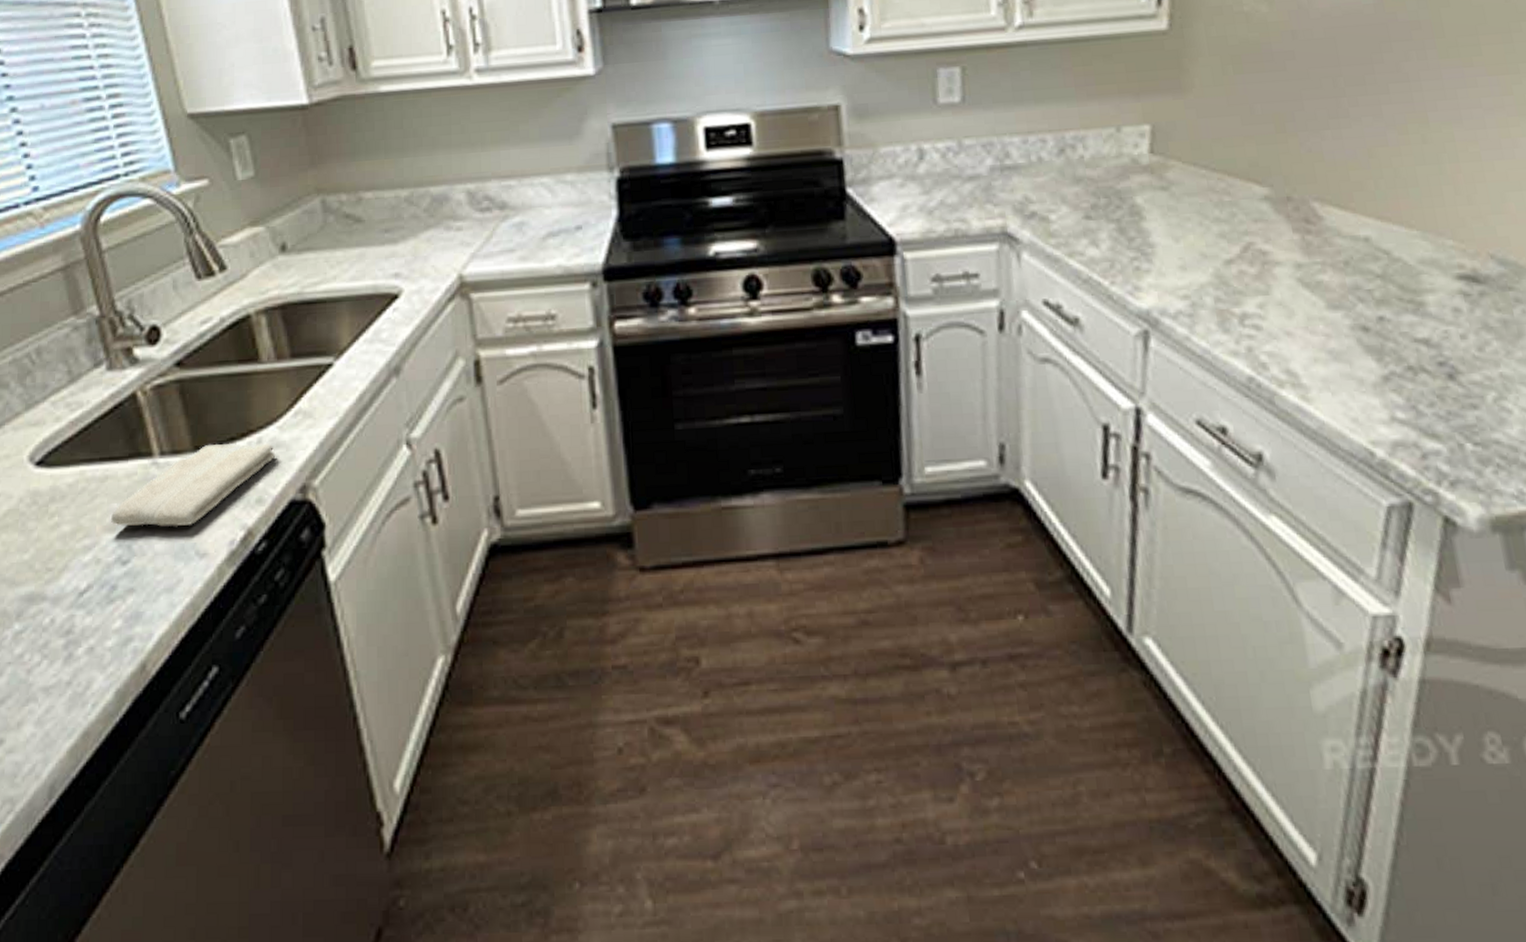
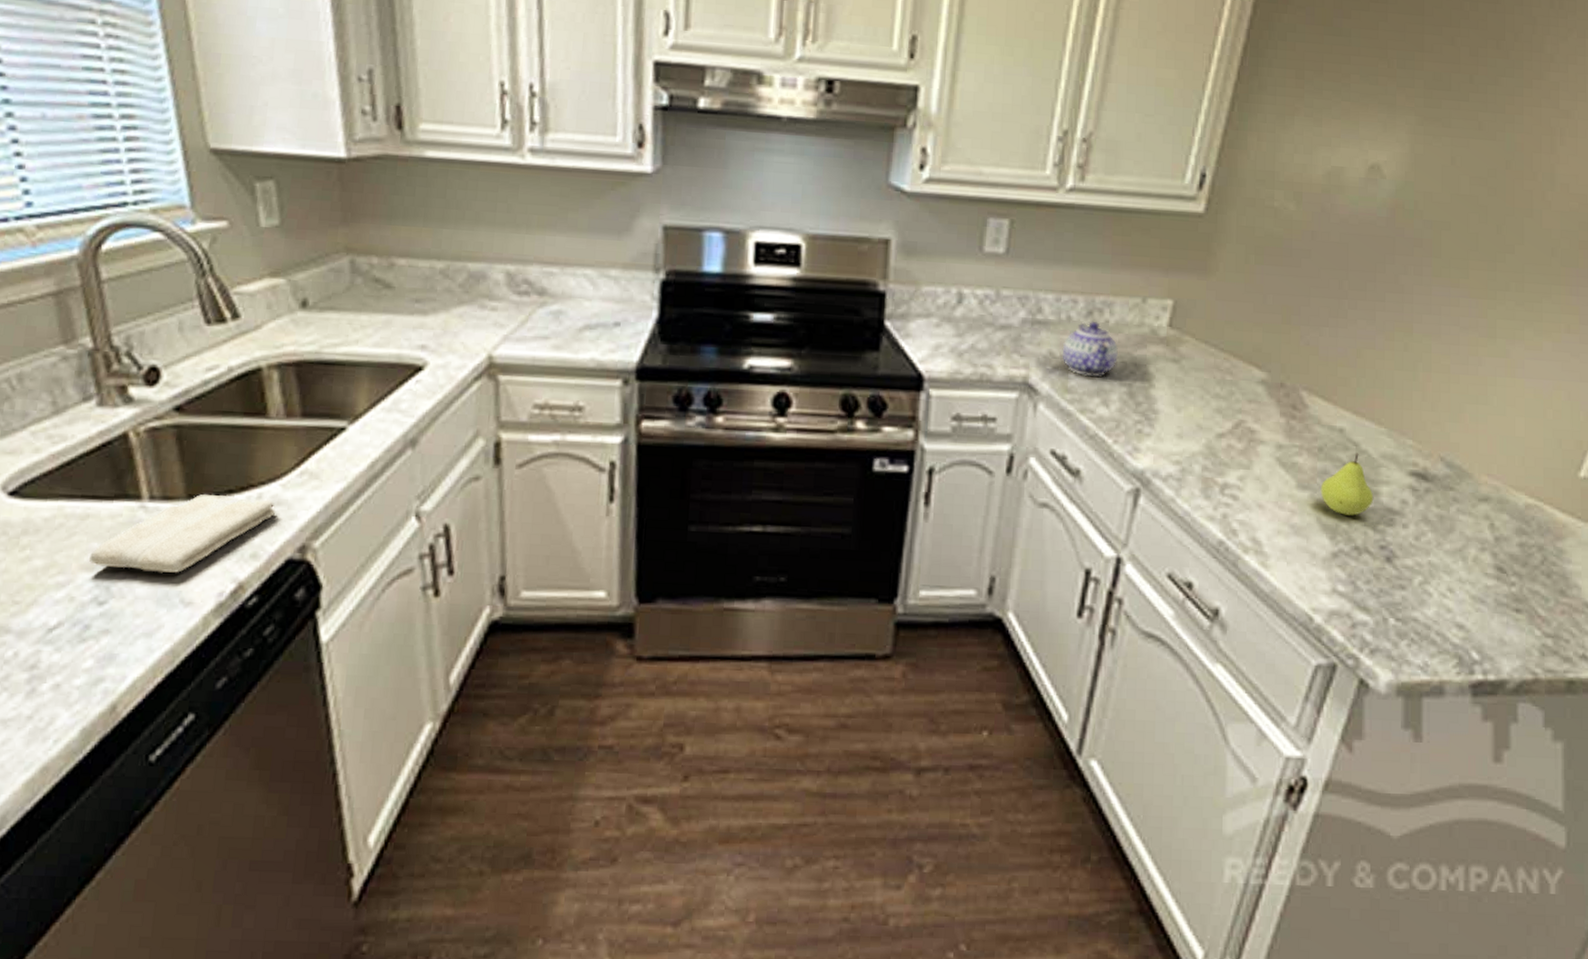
teapot: none [1037,158,1100,217] -> present [1062,321,1118,377]
fruit: none [1354,262,1420,333] -> present [1320,453,1374,516]

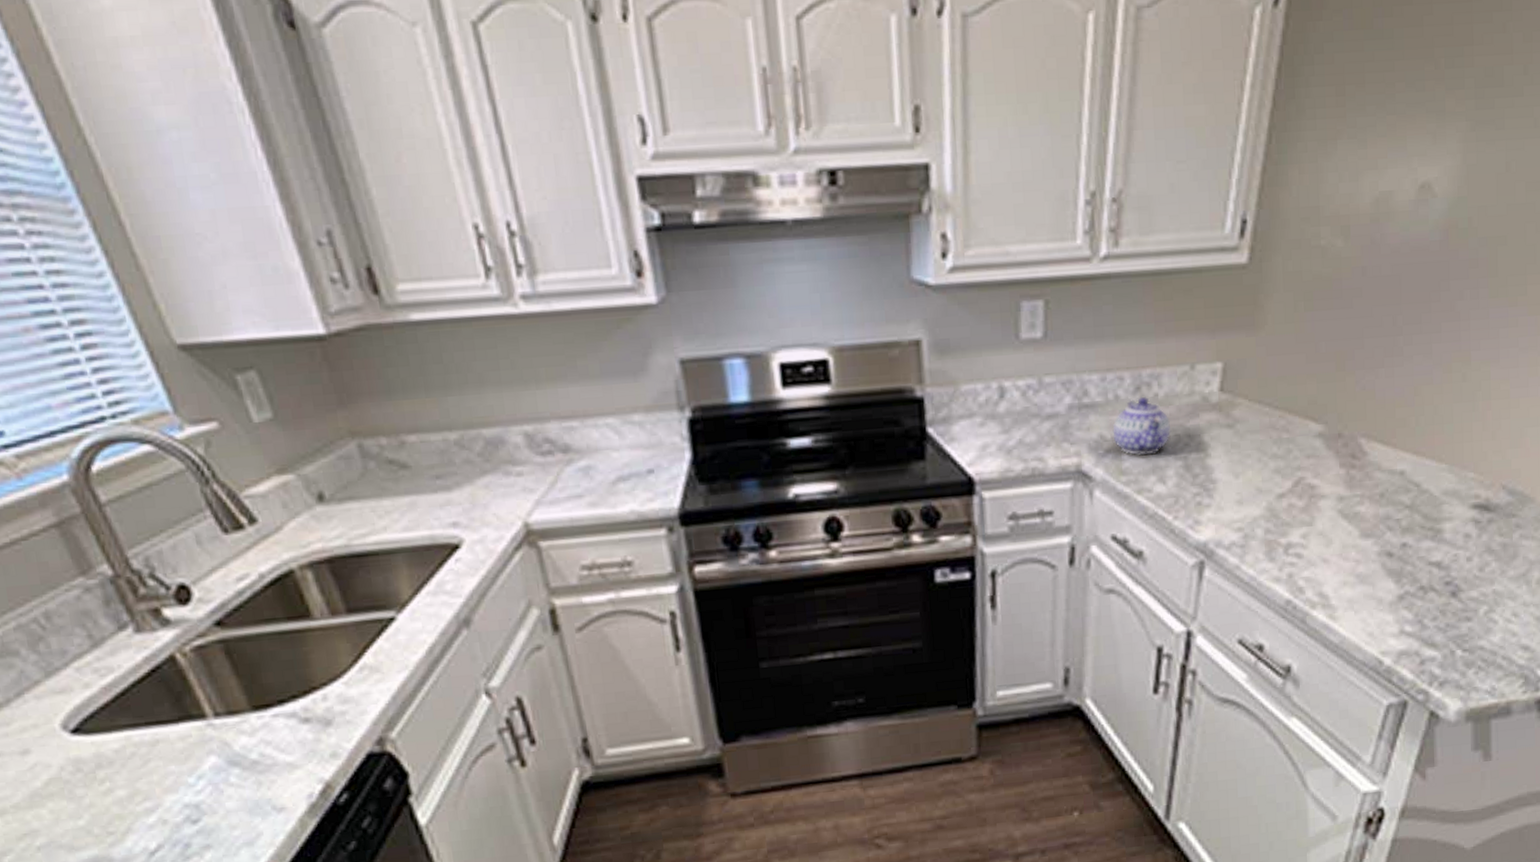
washcloth: present [89,494,276,573] -> none [170,699,345,787]
fruit: present [1320,453,1374,516] -> none [1384,493,1437,557]

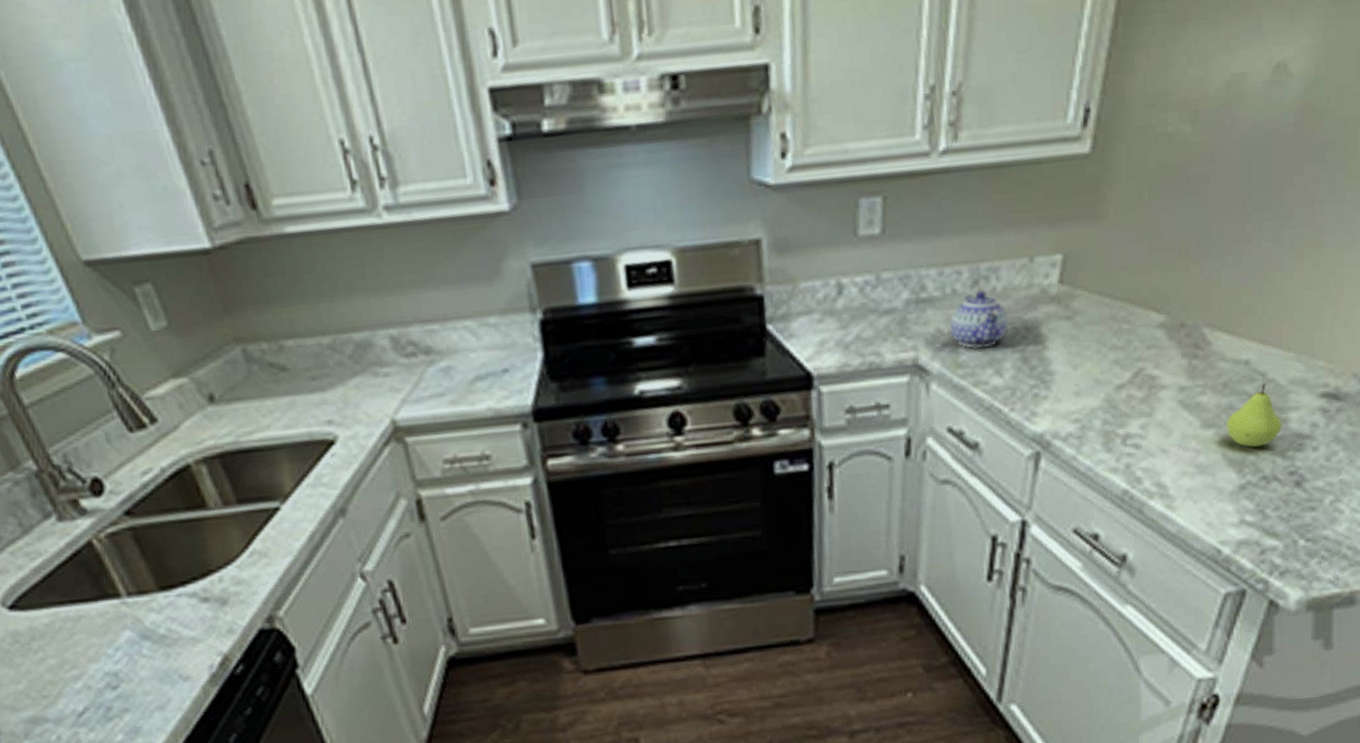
fruit: none [1384,493,1437,557] -> present [1226,383,1282,447]

